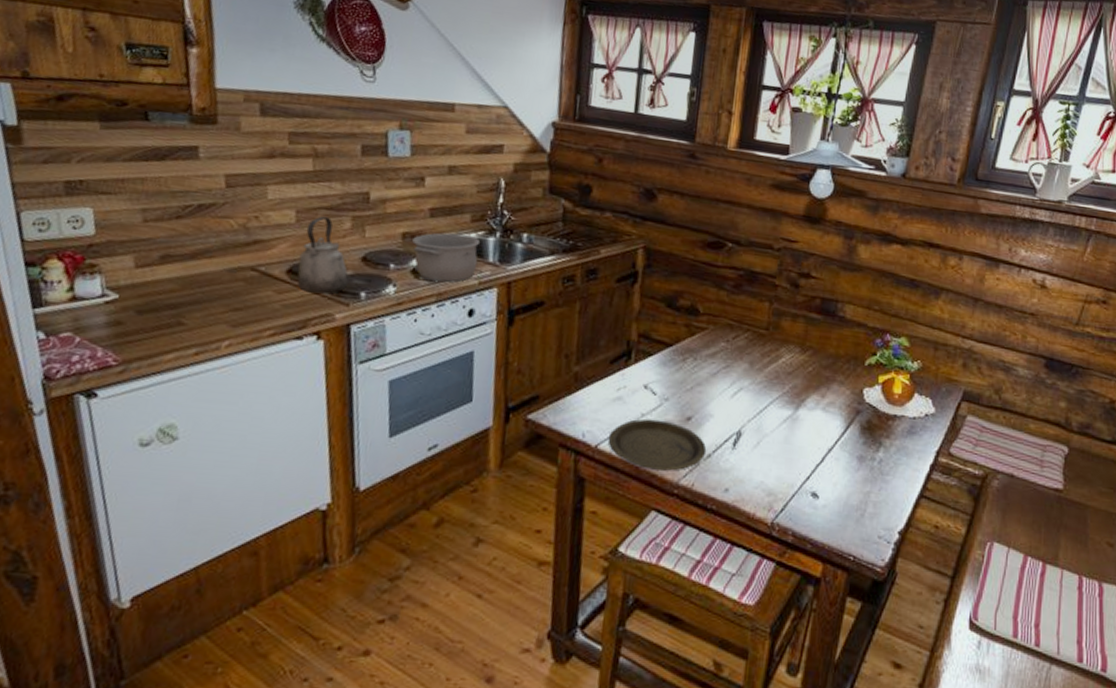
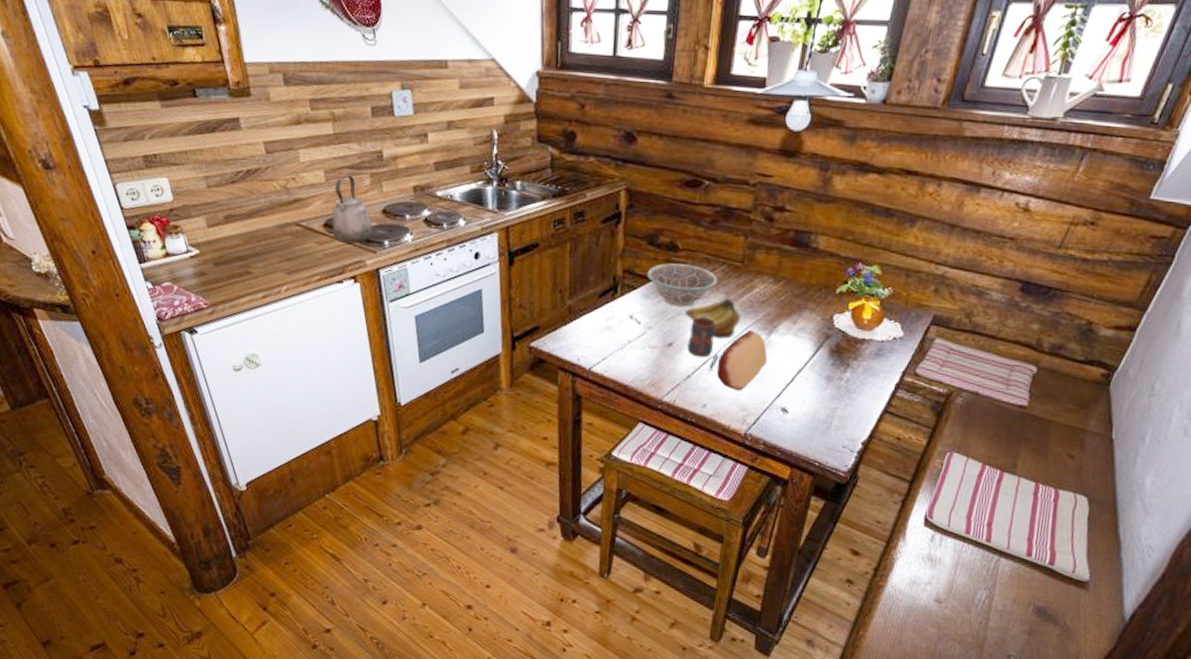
cooking pot: present [412,232,481,282] -> none [422,184,480,229]
plate: present [608,418,706,471] -> none [599,345,686,390]
bowl: none [663,327,742,377] -> present [646,262,718,307]
fruit: none [705,367,767,412] -> present [685,298,741,338]
mug: none [708,388,739,434] -> present [687,316,715,358]
bread loaf: none [740,404,795,473] -> present [717,330,767,391]

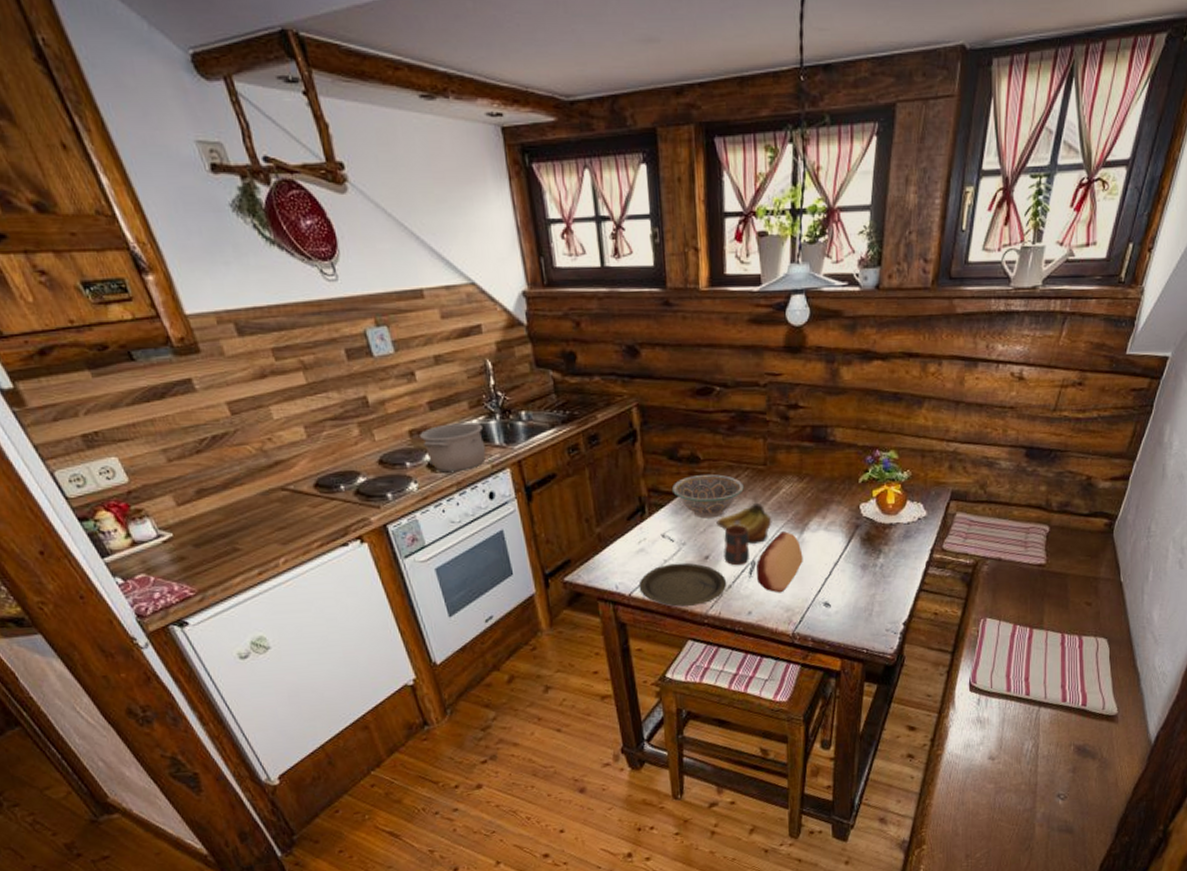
kettle: present [331,174,374,245] -> none [318,427,374,503]
cooking pot: none [422,184,480,229] -> present [420,422,486,472]
plate: none [599,345,686,390] -> present [639,562,726,607]

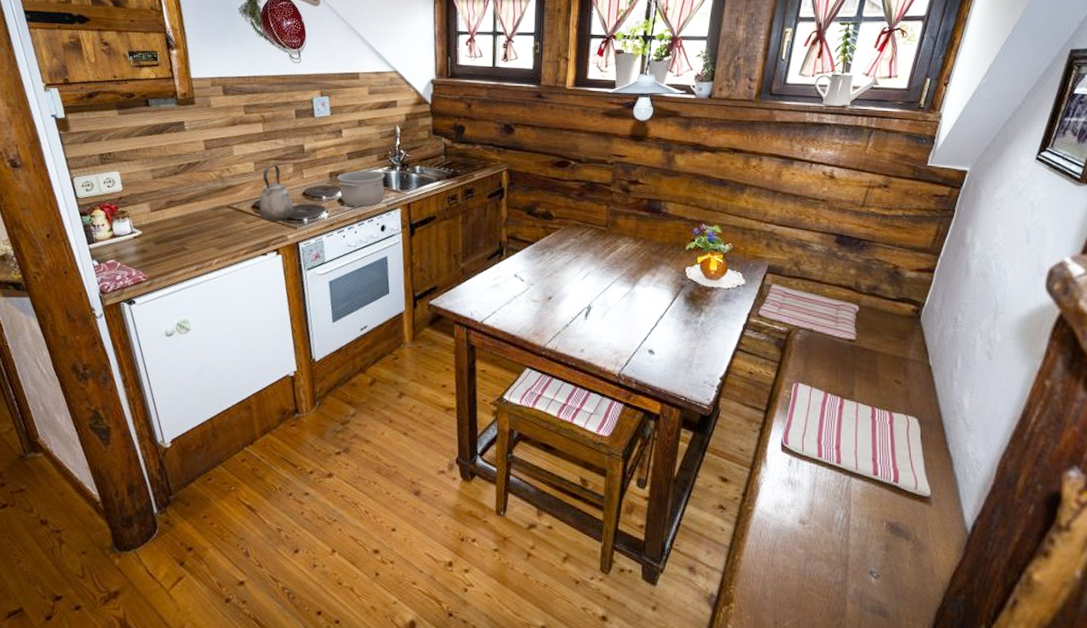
kettle: none [318,427,374,503] -> present [259,164,295,222]
plate: present [639,562,726,607] -> none [490,299,564,338]
bowl: present [671,473,744,519] -> none [527,228,587,266]
fruit: present [716,502,772,544] -> none [561,256,609,291]
mug: present [724,525,749,566] -> none [565,273,587,308]
bread loaf: present [756,531,803,593] -> none [591,284,633,337]

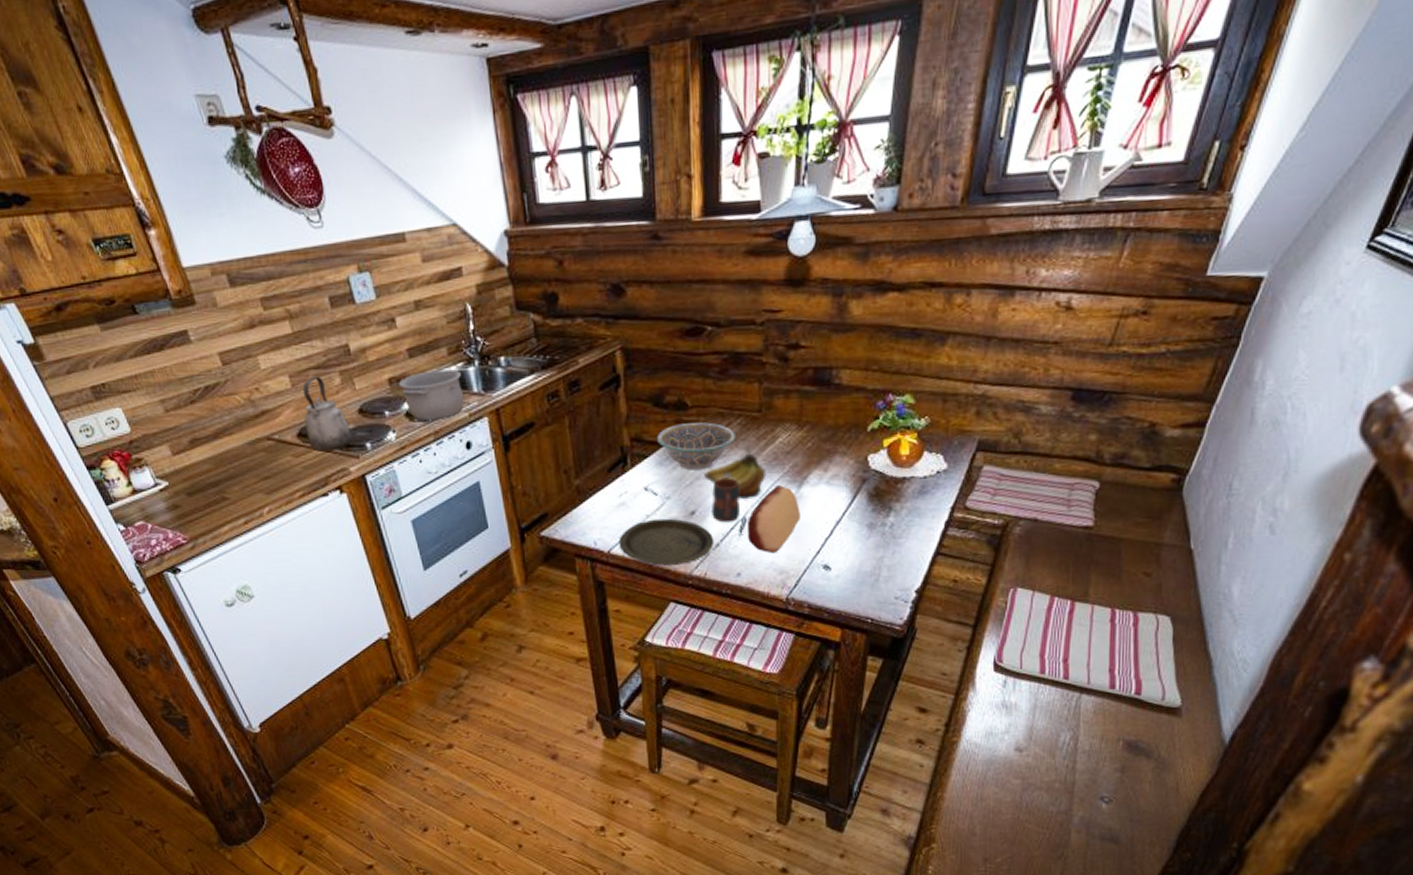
plate: none [490,299,564,338] -> present [618,518,713,566]
bowl: none [527,228,587,266] -> present [656,421,736,471]
fruit: none [561,256,609,291] -> present [704,453,767,499]
mug: none [565,273,587,308] -> present [711,477,740,523]
bread loaf: none [591,284,633,337] -> present [748,485,801,554]

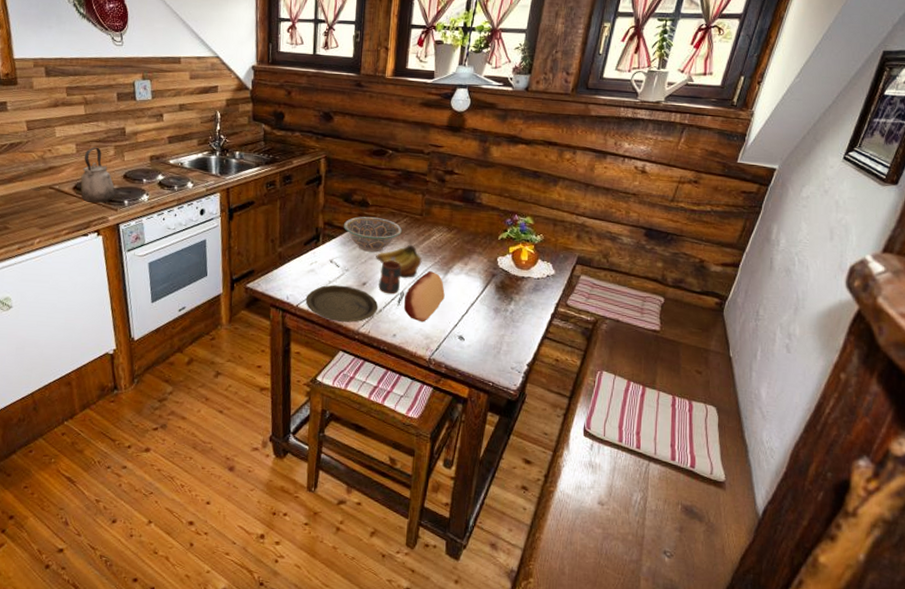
cooking pot: present [399,369,464,420] -> none [157,154,206,190]

